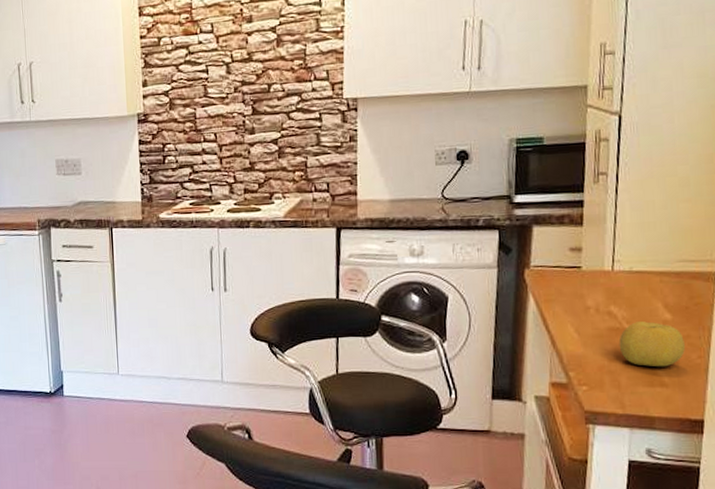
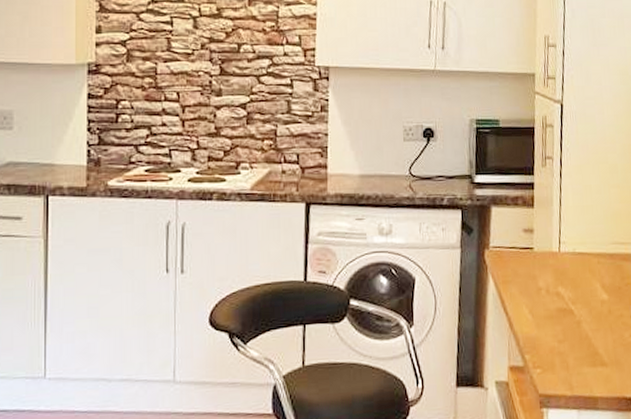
fruit: present [618,321,685,367] -> none [566,302,619,347]

